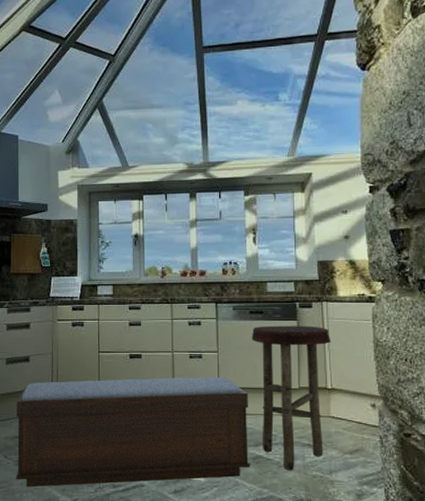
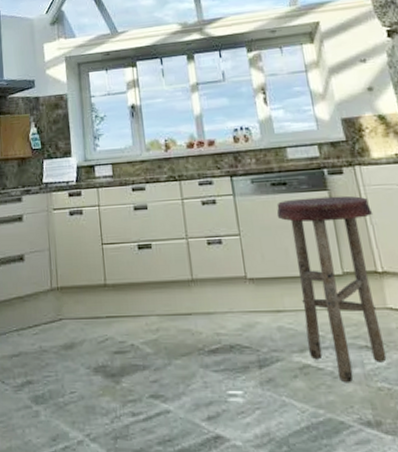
bench: present [16,376,250,487] -> none [12,265,297,420]

